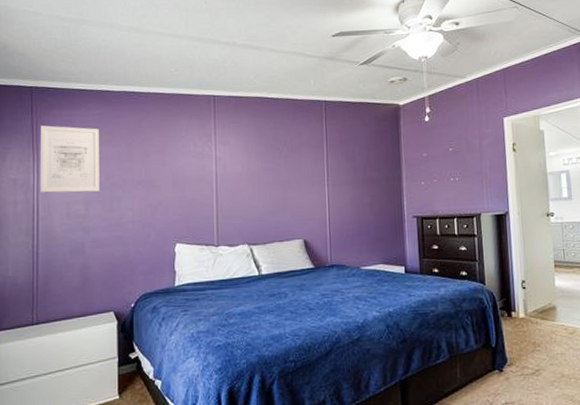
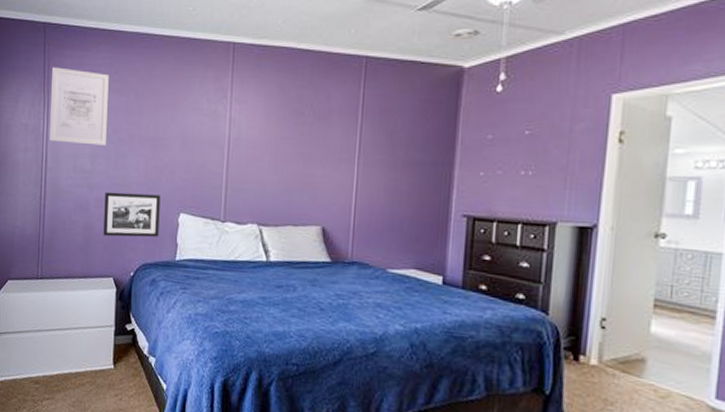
picture frame: none [101,230,157,274] -> present [103,192,161,238]

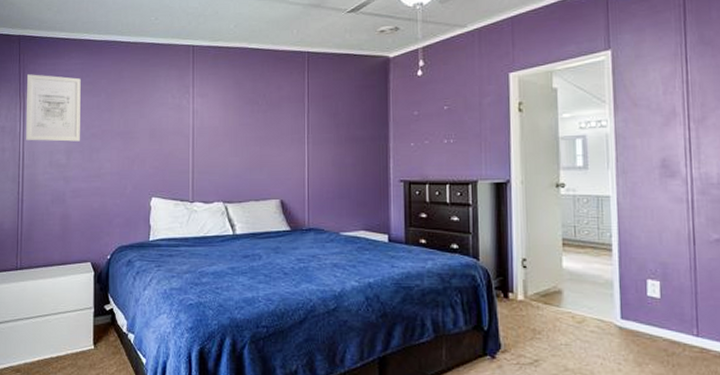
picture frame: present [103,192,161,238] -> none [80,182,133,224]

